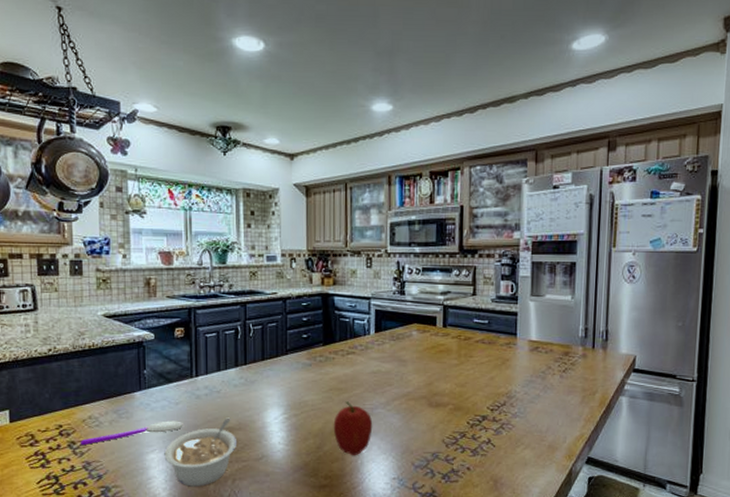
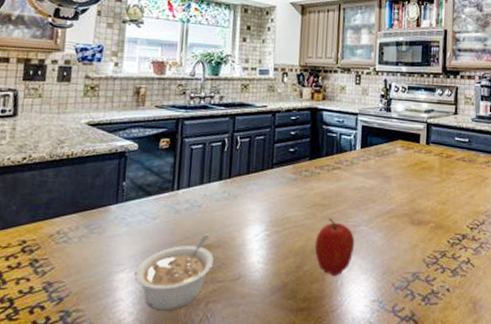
spoon: present [81,420,183,446] -> none [44,237,159,264]

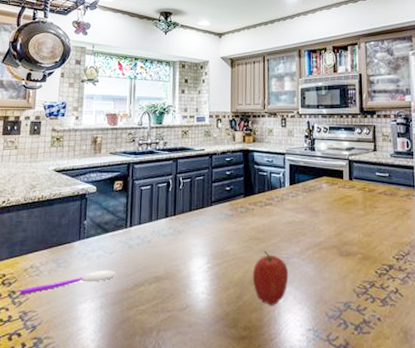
spoon: none [44,237,159,264] -> present [20,270,115,295]
legume: present [134,234,215,311] -> none [95,267,164,338]

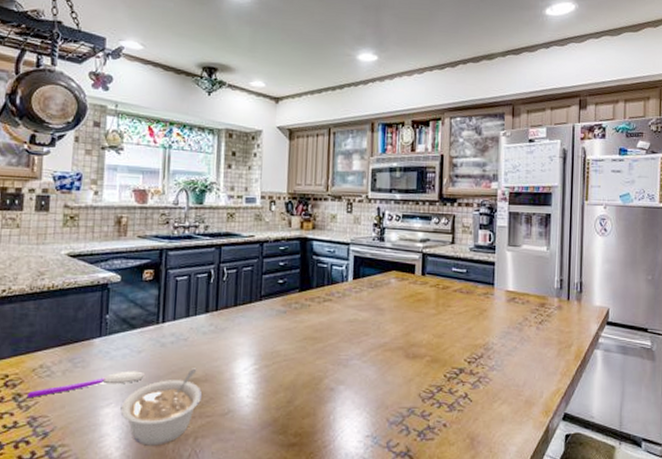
legume: none [95,267,164,338] -> present [120,368,203,446]
fruit: present [252,251,289,306] -> none [305,351,348,412]

